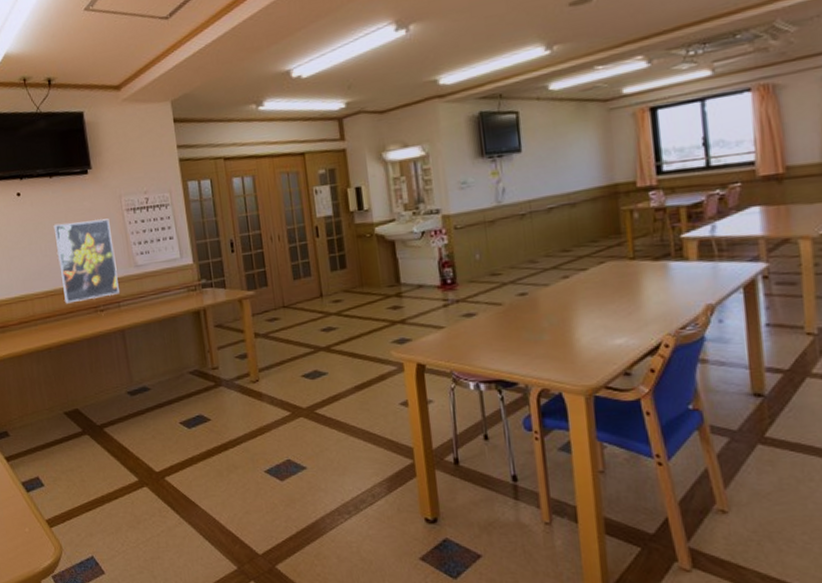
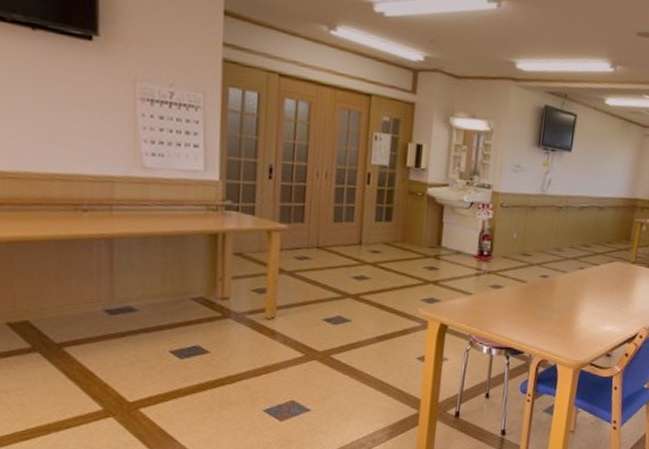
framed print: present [53,218,120,304] -> none [27,90,115,196]

